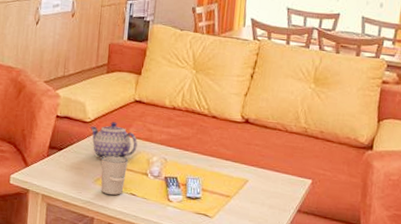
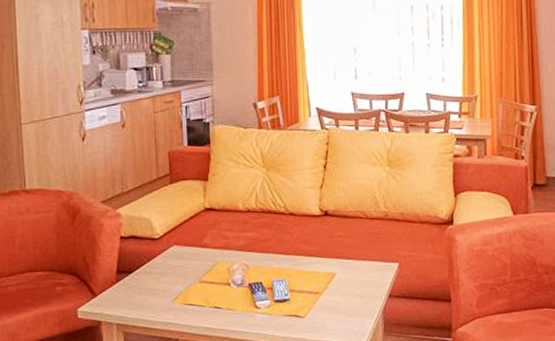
teapot: present [90,122,138,159] -> none [160,234,215,276]
cup: present [101,155,129,196] -> none [177,270,208,313]

